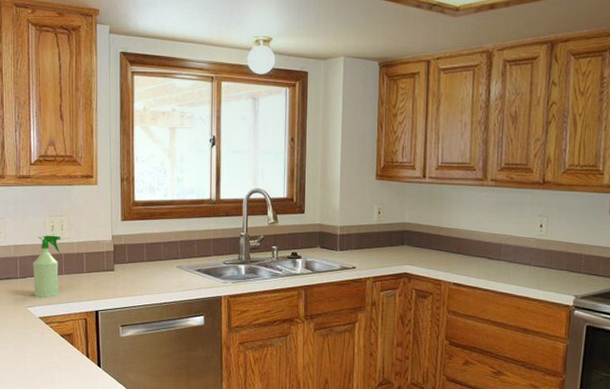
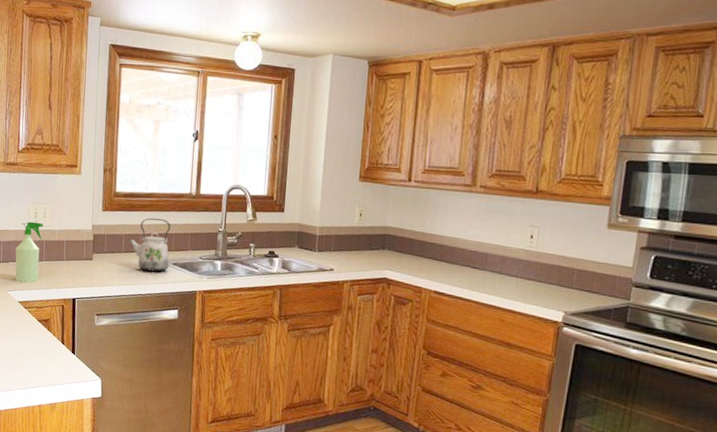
kettle: none [150,225,193,280] -> present [128,217,171,272]

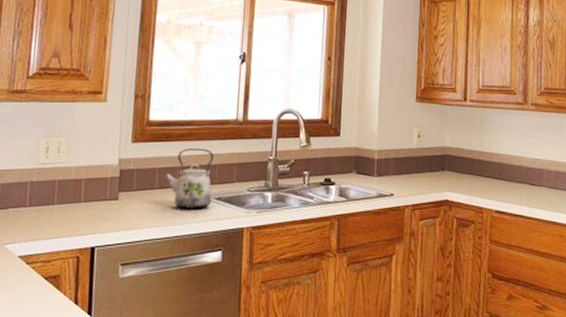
spray bottle: present [15,221,43,283] -> none [15,158,57,232]

